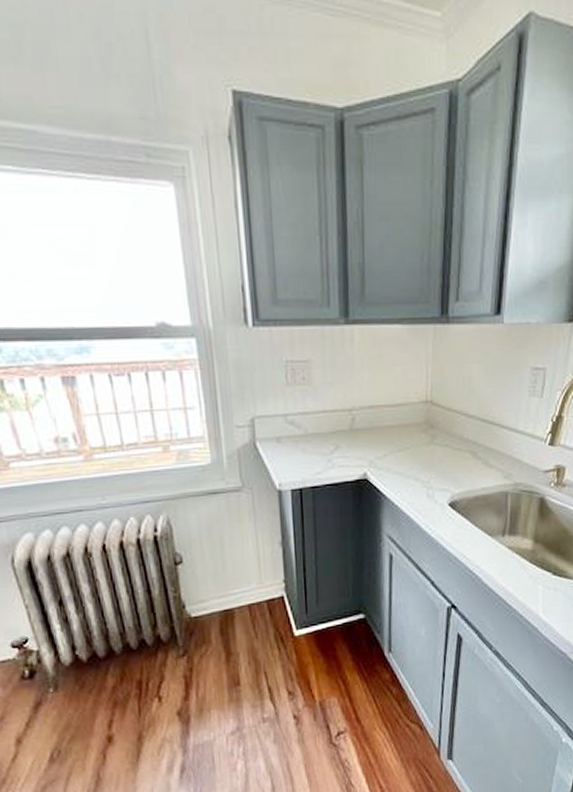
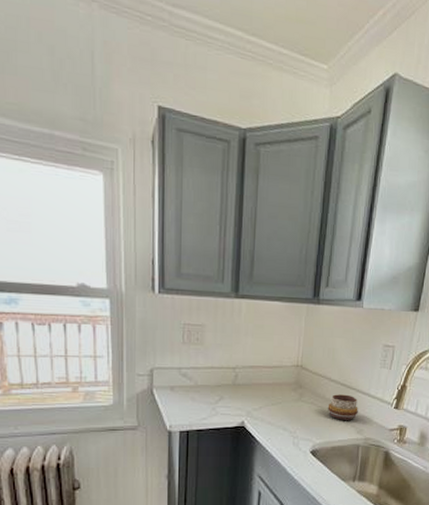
decorative bowl: none [466,432,504,464] -> present [327,394,358,420]

